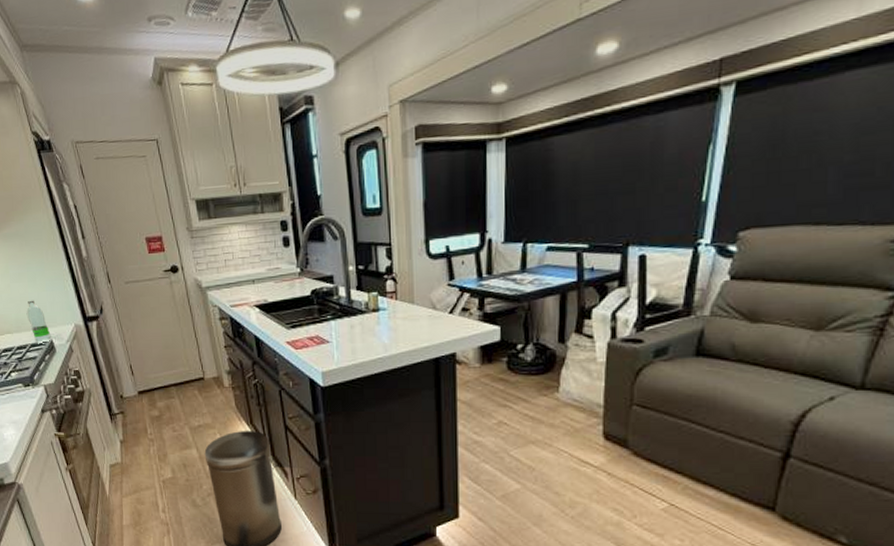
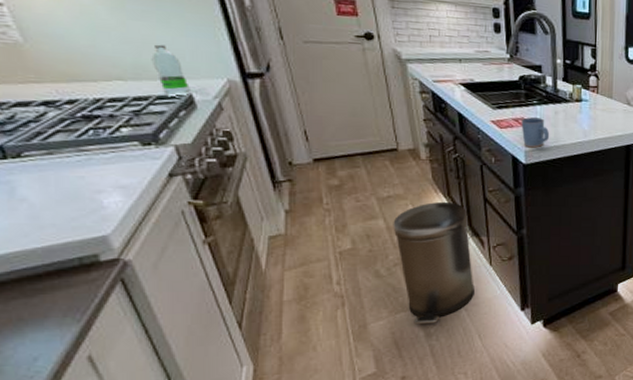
mug: none [316,334,347,368] -> present [521,117,550,148]

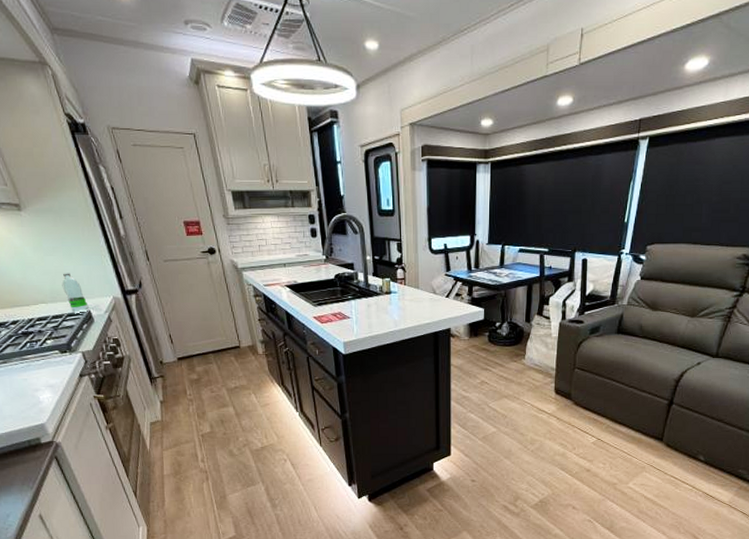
pedal bin: present [393,201,474,325] -> none [240,390,309,497]
mug: present [521,117,550,148] -> none [339,311,365,339]

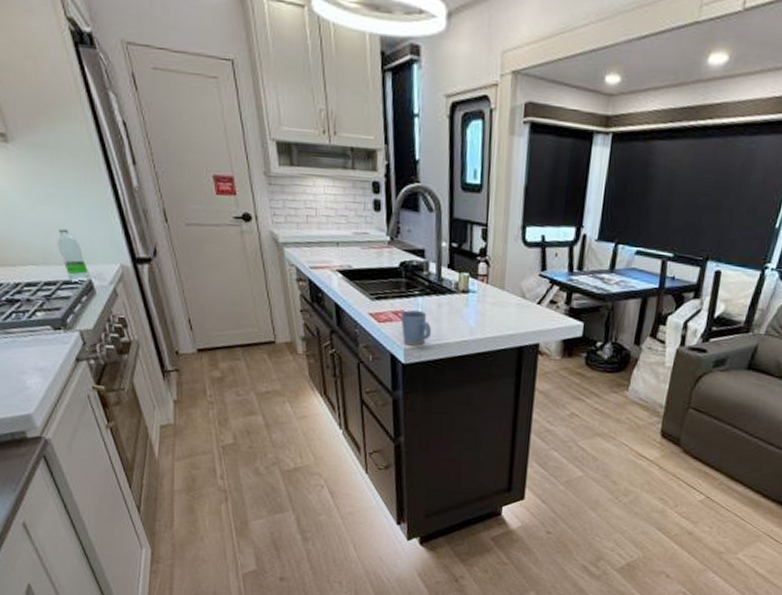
mug: none [339,311,365,339] -> present [401,310,432,346]

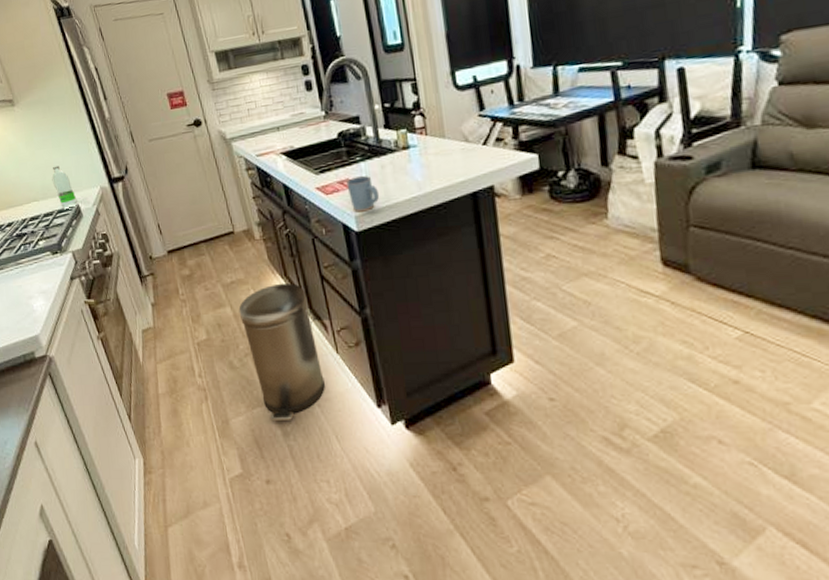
pedal bin: none [271,400,350,529] -> present [238,282,325,422]

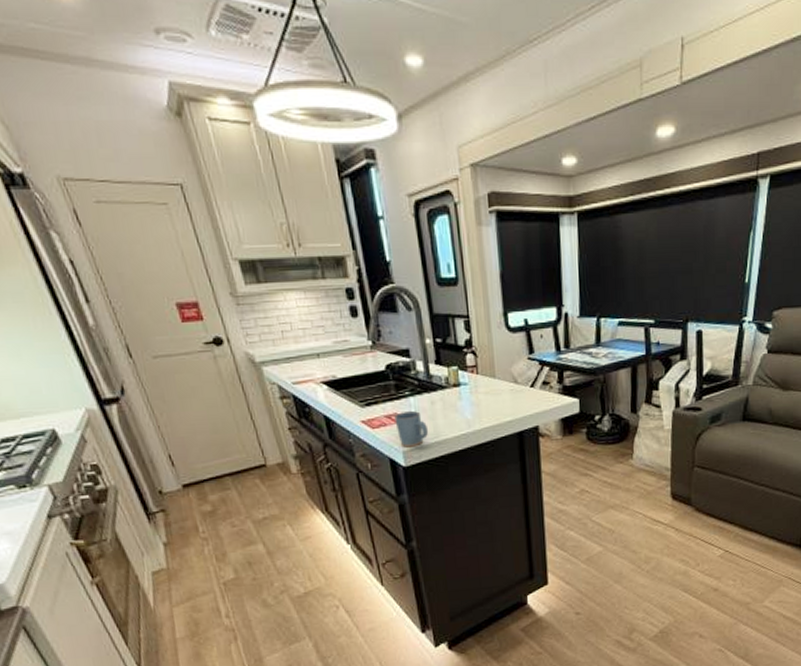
bottle: present [52,165,78,210] -> none [10,379,53,435]
pedal bin: present [238,282,325,422] -> none [273,518,369,655]

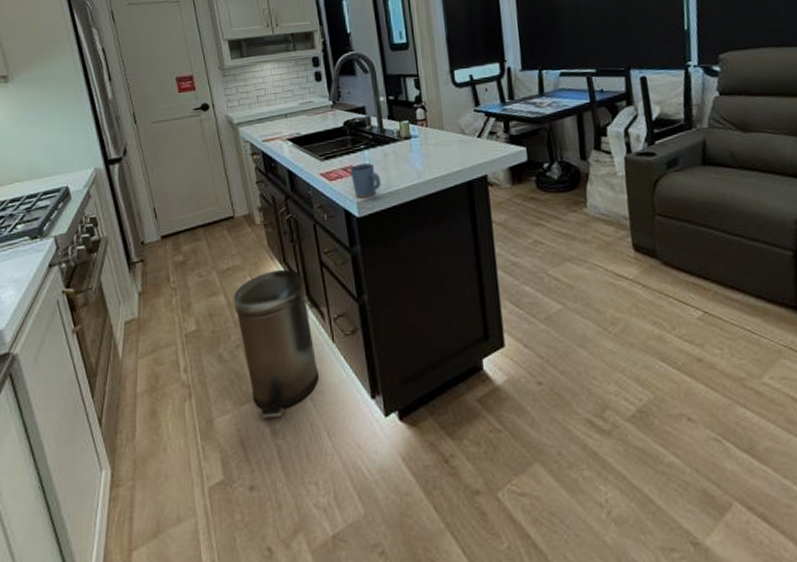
pedal bin: none [273,518,369,655] -> present [233,269,319,419]

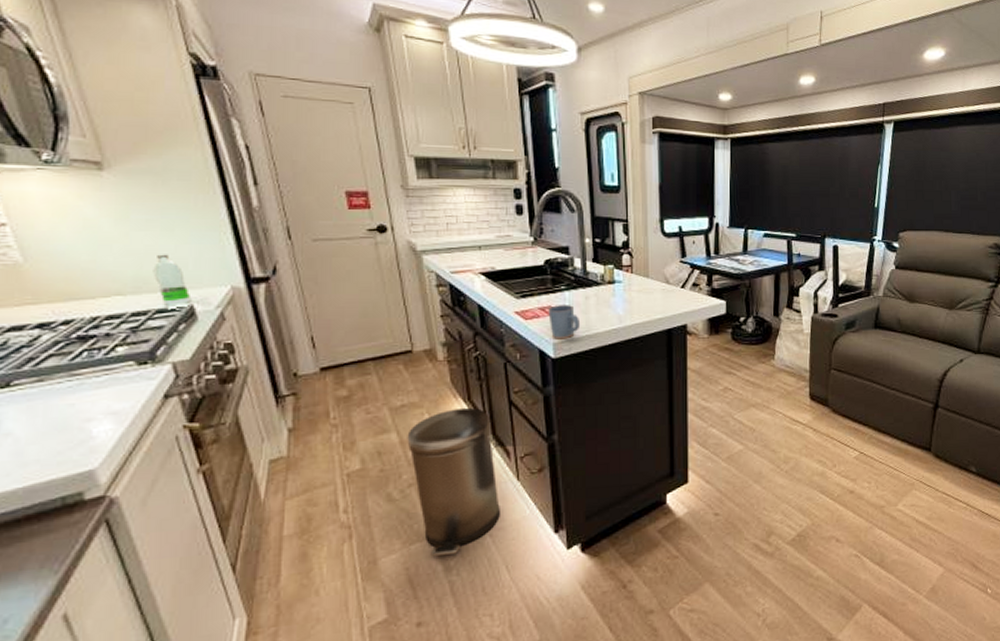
bottle: none [41,145,67,192] -> present [153,254,192,310]

